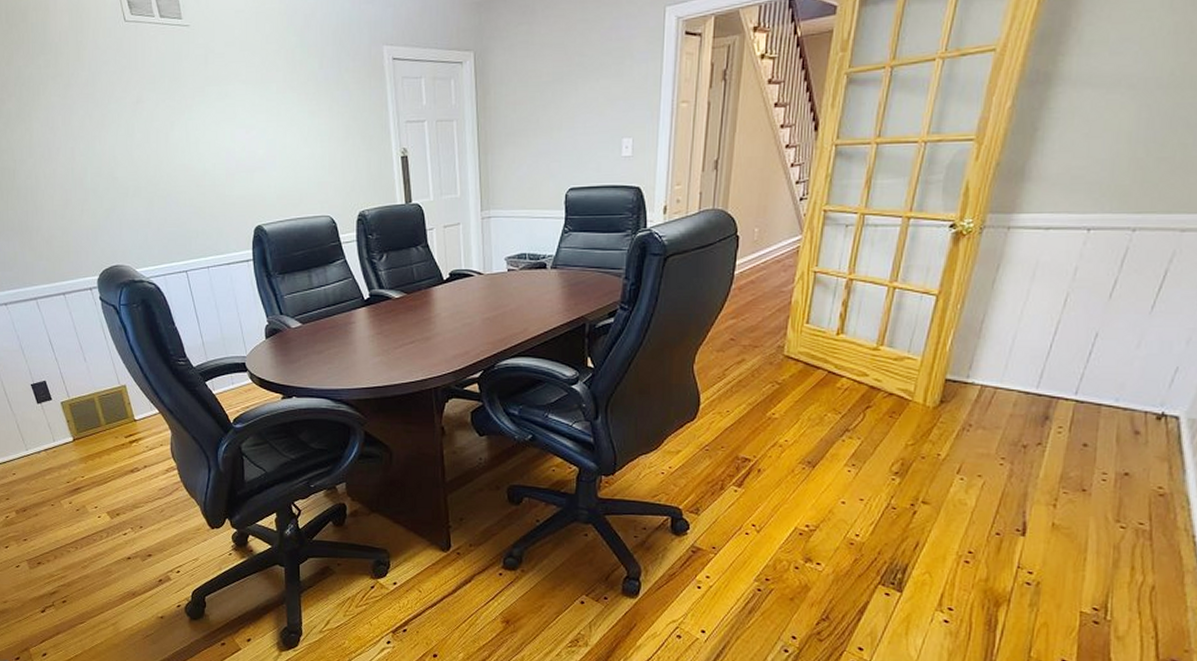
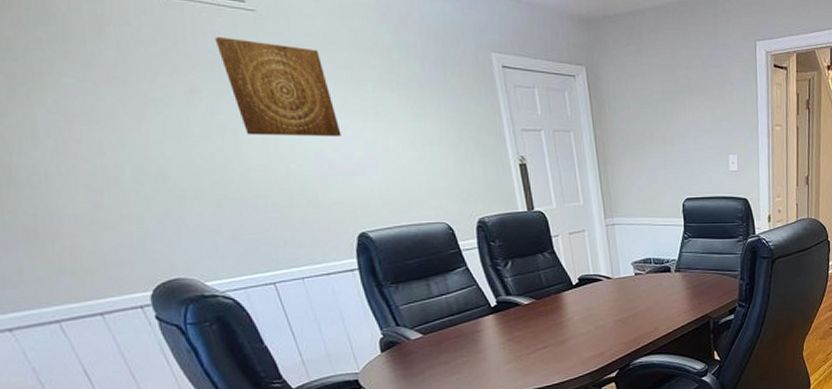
wall art: none [158,52,248,139] -> present [215,37,342,137]

